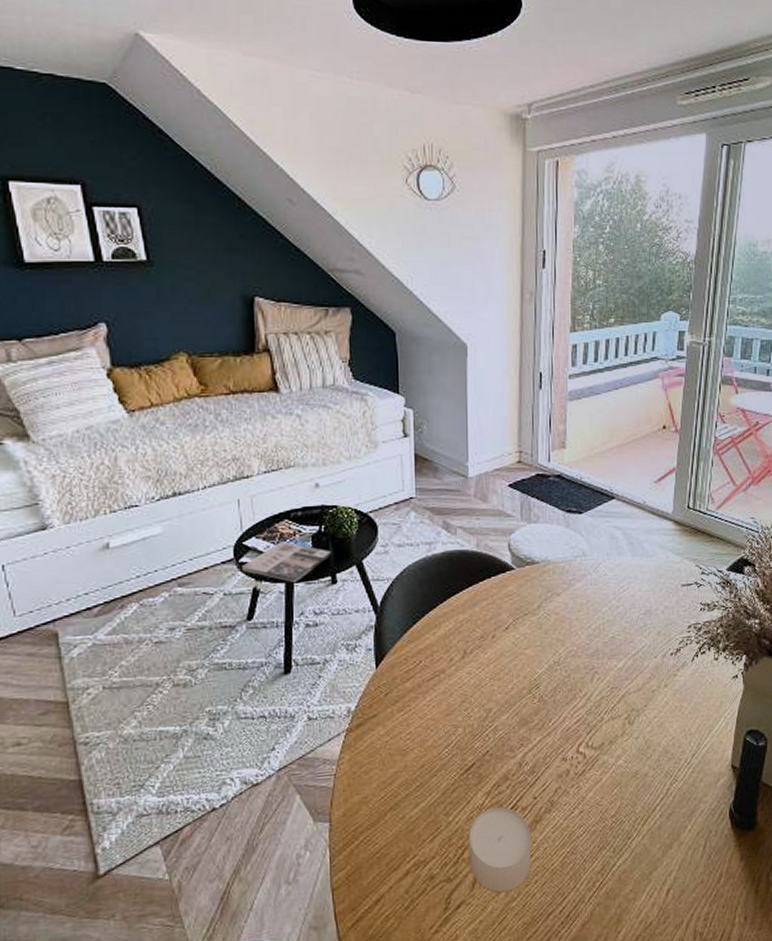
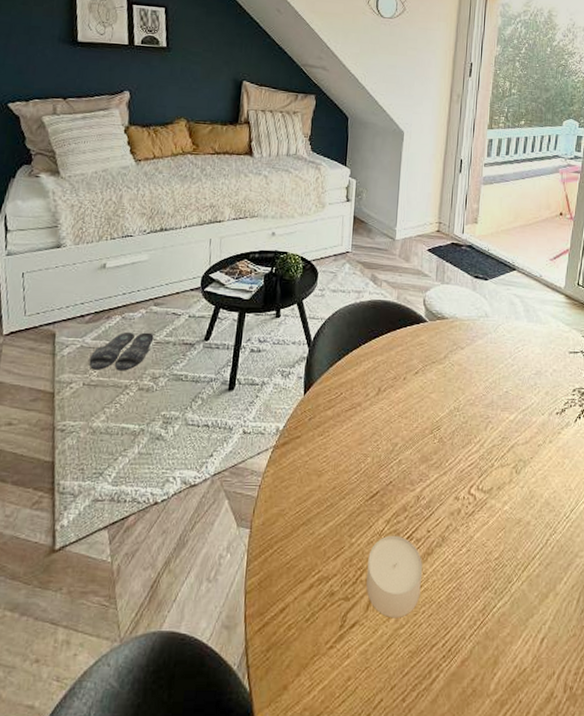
slippers: none [106,619,184,670] -> present [89,332,154,371]
magazine: present [242,541,331,593] -> none [206,277,278,319]

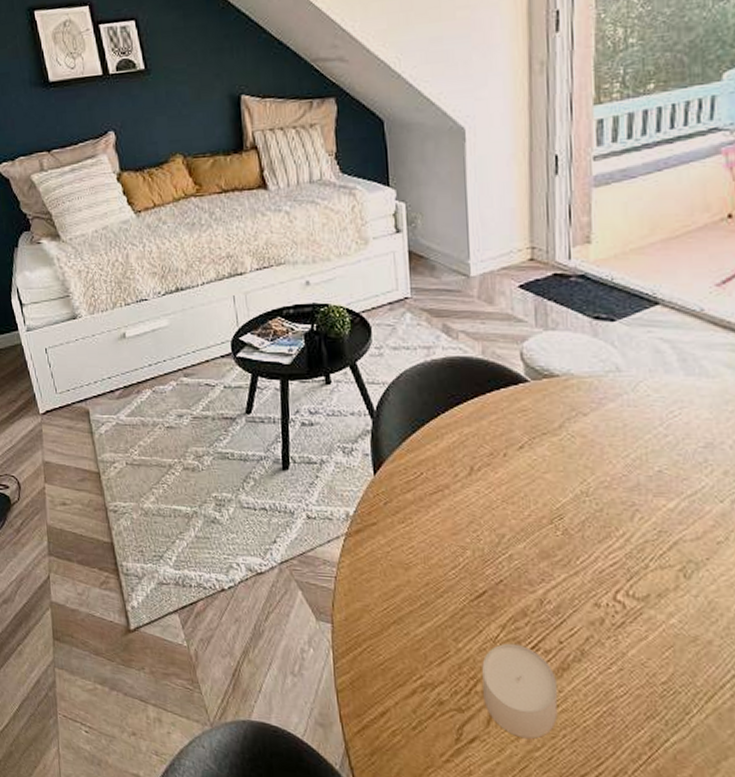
slippers: present [89,332,154,371] -> none [127,406,190,449]

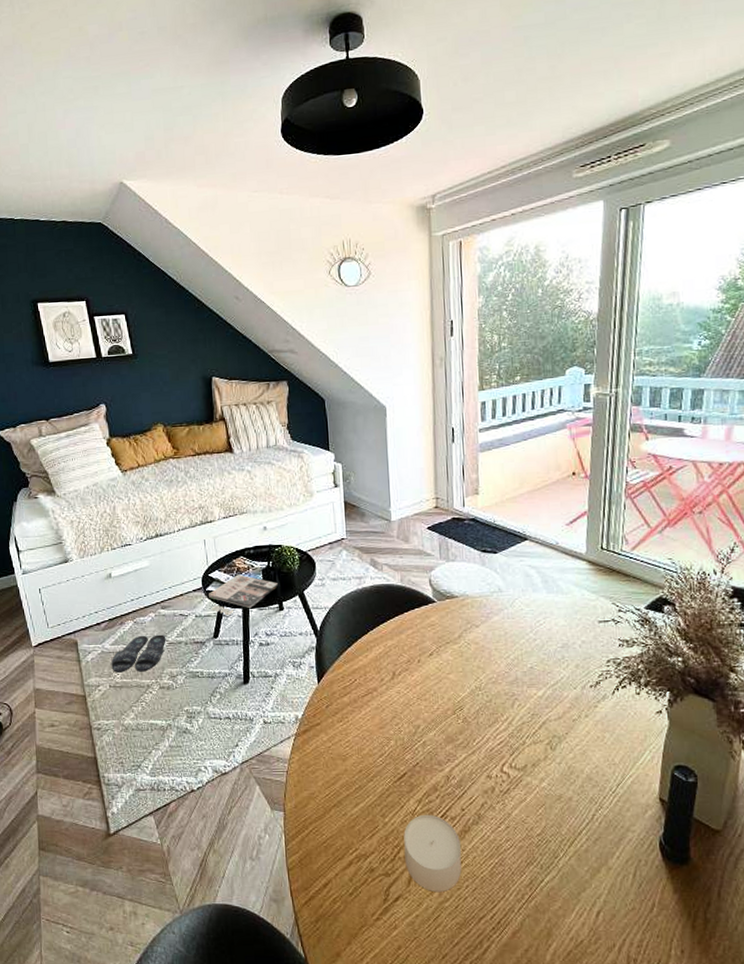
slippers: none [127,406,190,449] -> present [111,634,166,673]
magazine: none [239,339,324,388] -> present [209,574,278,616]

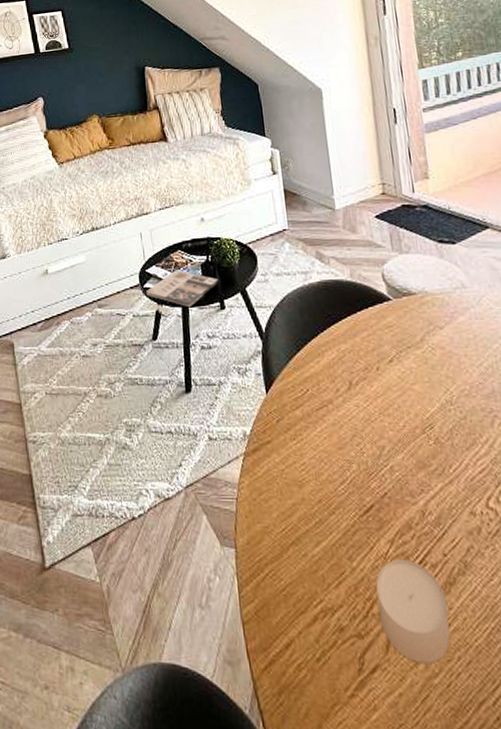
slippers: present [111,634,166,673] -> none [47,336,103,378]

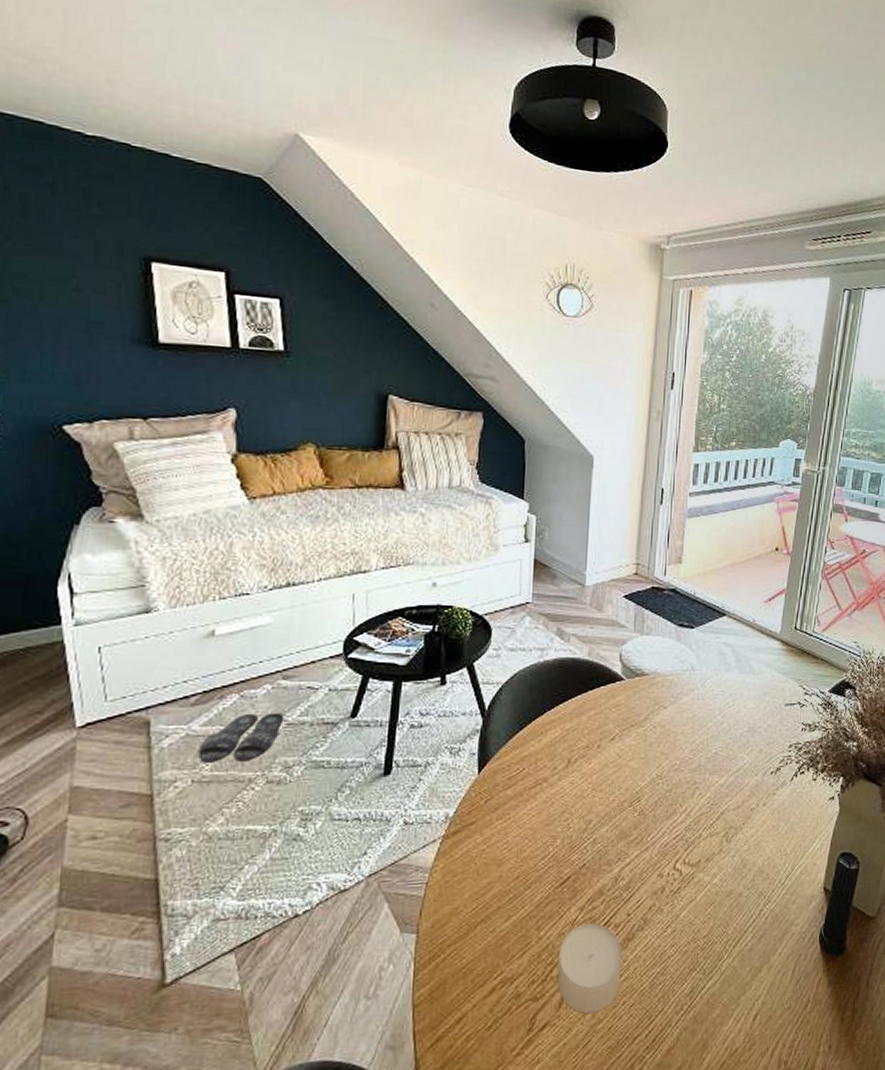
slippers: none [47,336,103,378] -> present [198,712,284,763]
magazine: present [146,270,218,316] -> none [350,639,442,690]

